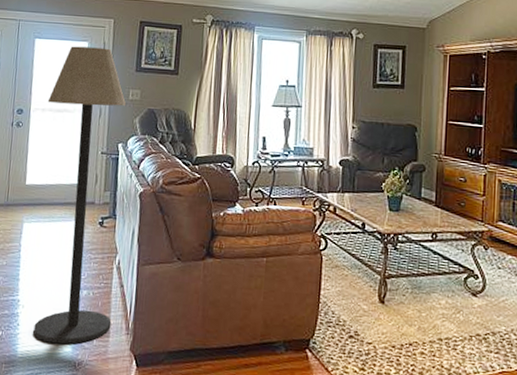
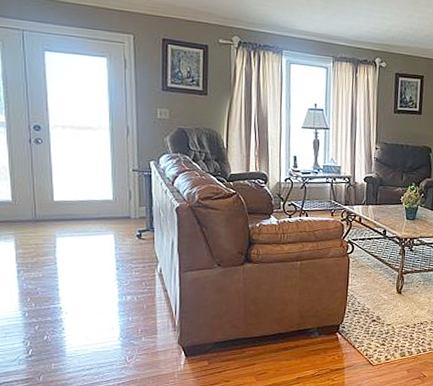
floor lamp: present [33,46,127,344] -> none [67,61,158,343]

